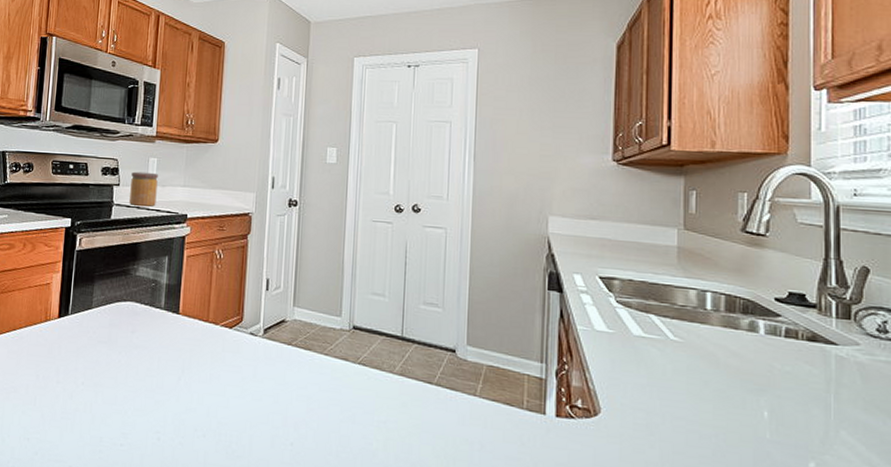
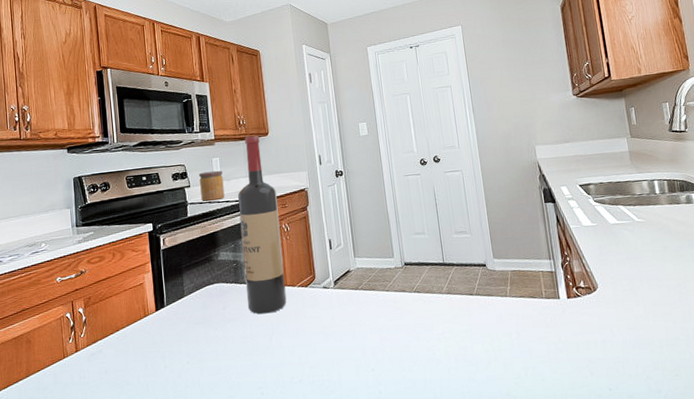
wine bottle: none [159,140,215,350] -> present [237,135,287,315]

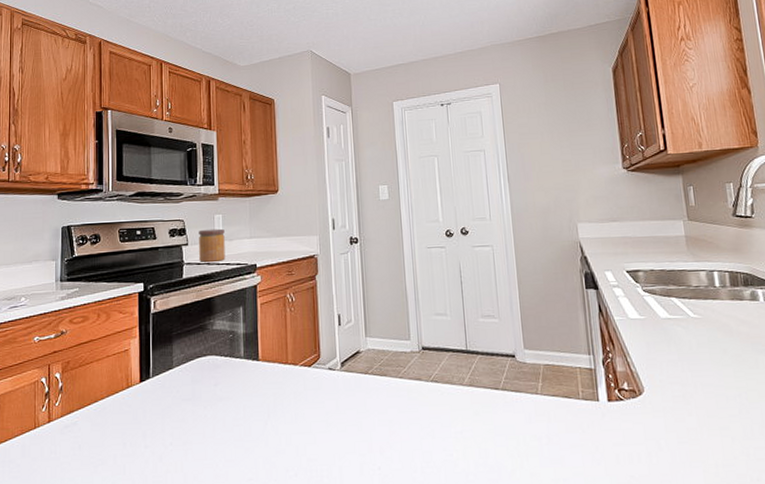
wine bottle: present [237,135,287,315] -> none [239,192,287,395]

